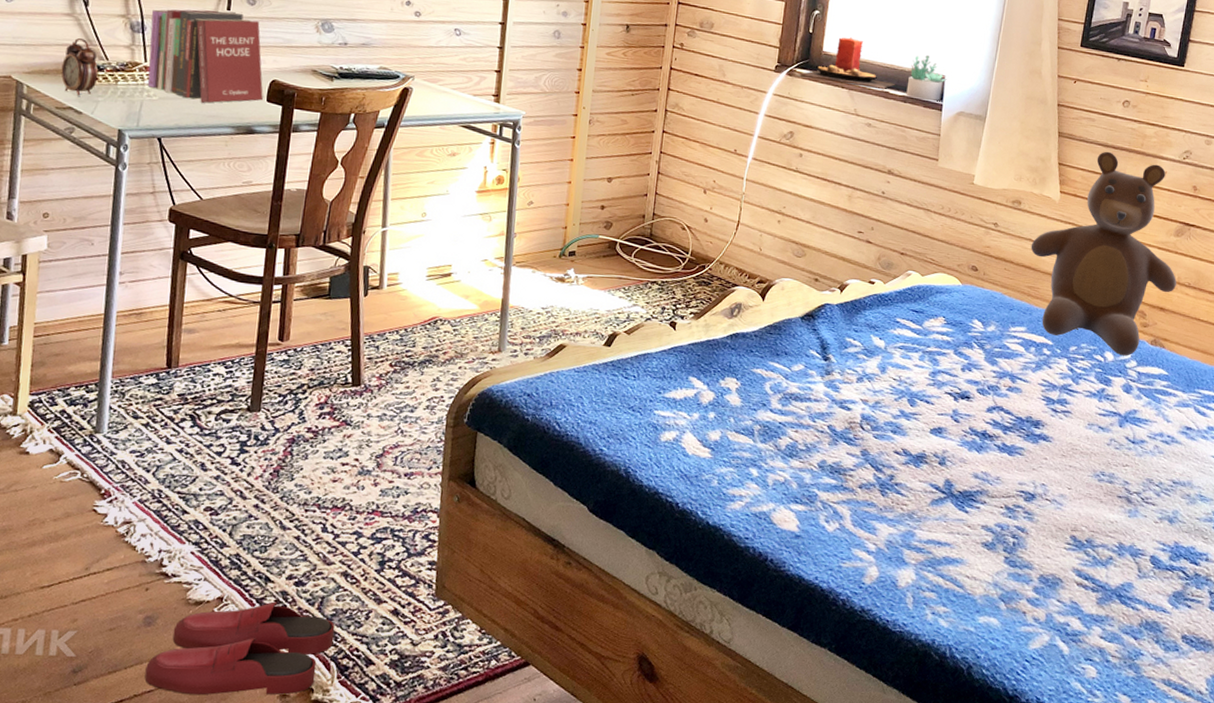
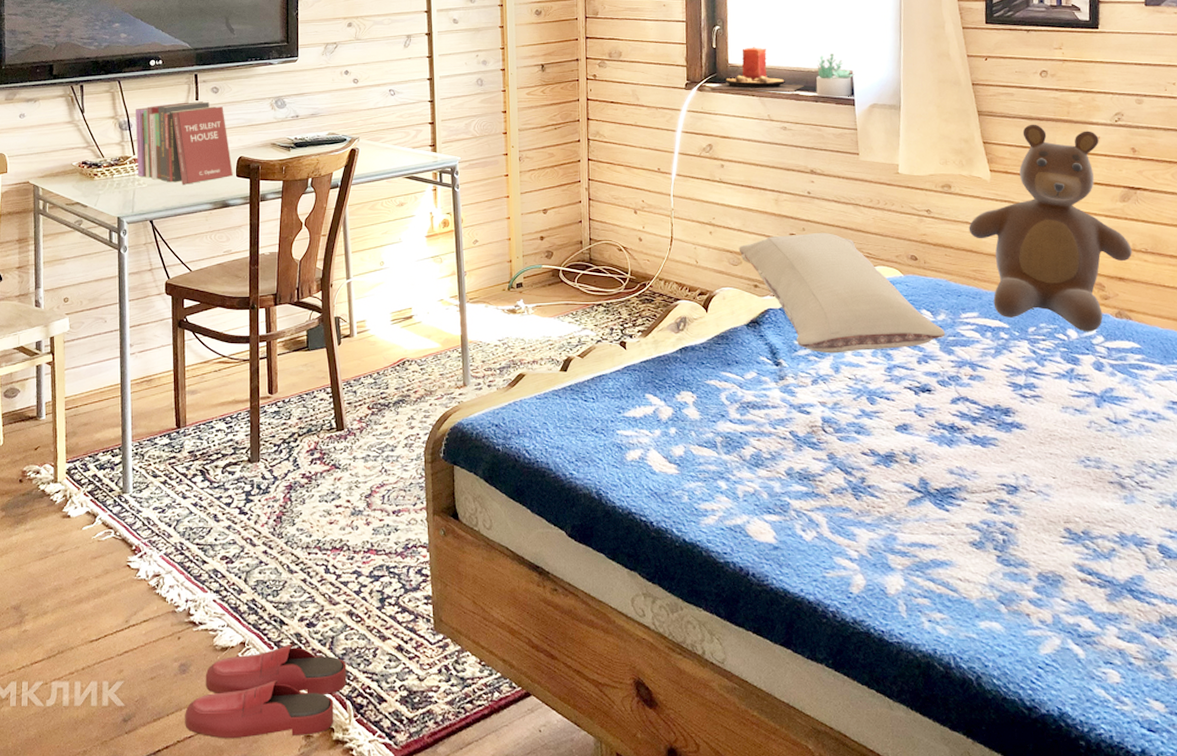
alarm clock: present [61,37,99,96] -> none [67,141,97,192]
pillow: none [805,232,992,355] -> present [739,232,945,354]

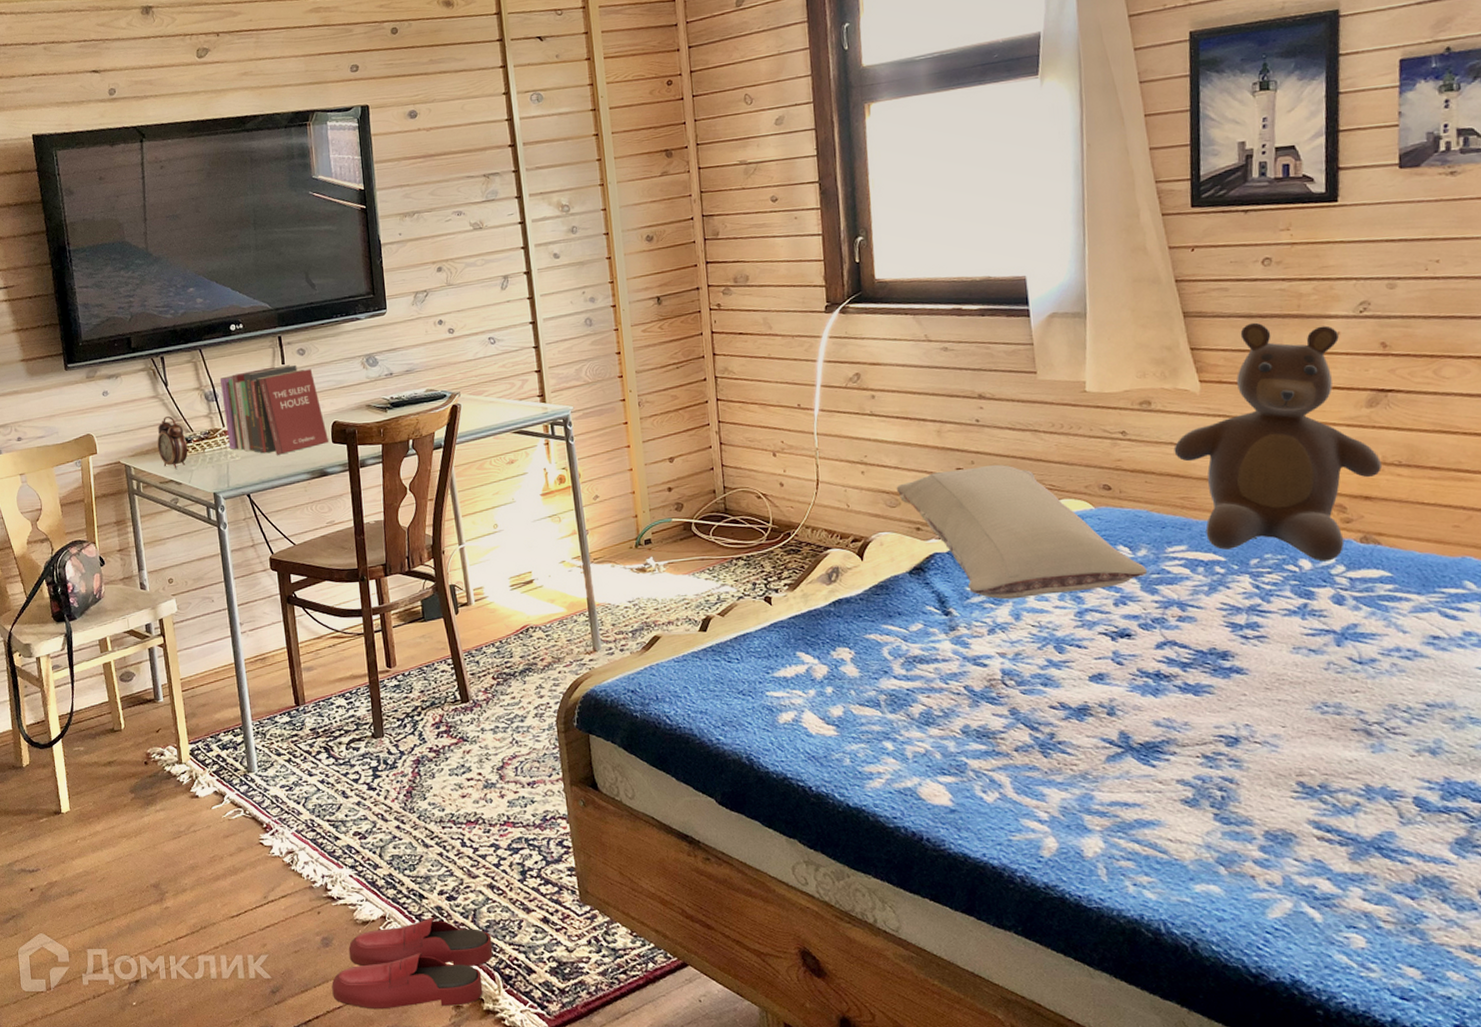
alarm clock: none [67,141,97,192] -> present [157,415,188,469]
candle: present [710,47,804,93] -> none [854,257,967,312]
succulent plant: present [816,54,854,98] -> none [981,258,1028,310]

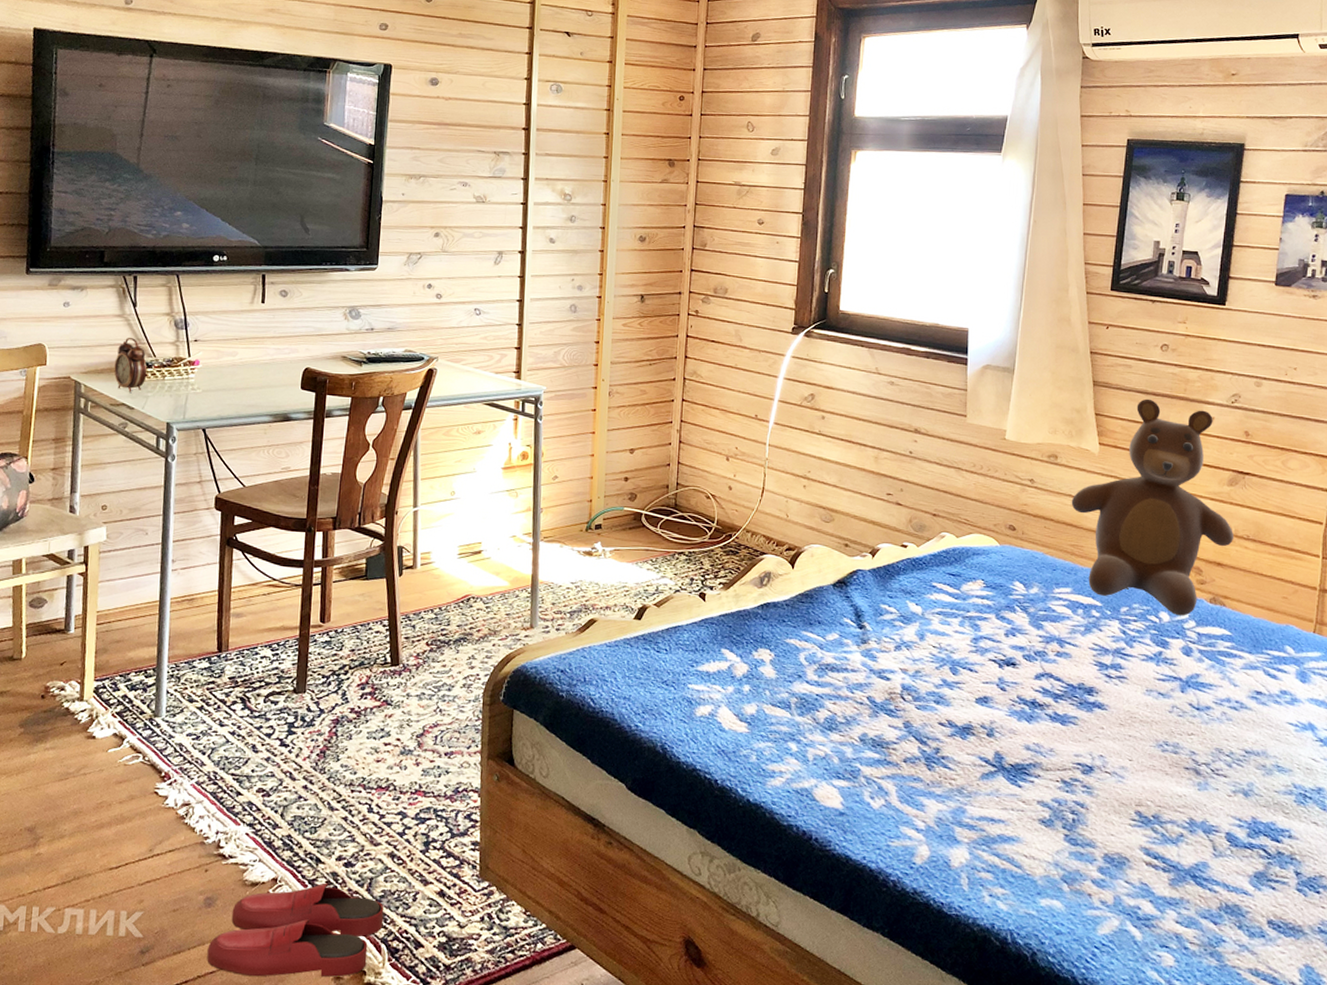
books: present [220,364,329,455] -> none [191,304,297,393]
pillow: present [896,464,1147,600] -> none [832,494,1036,621]

